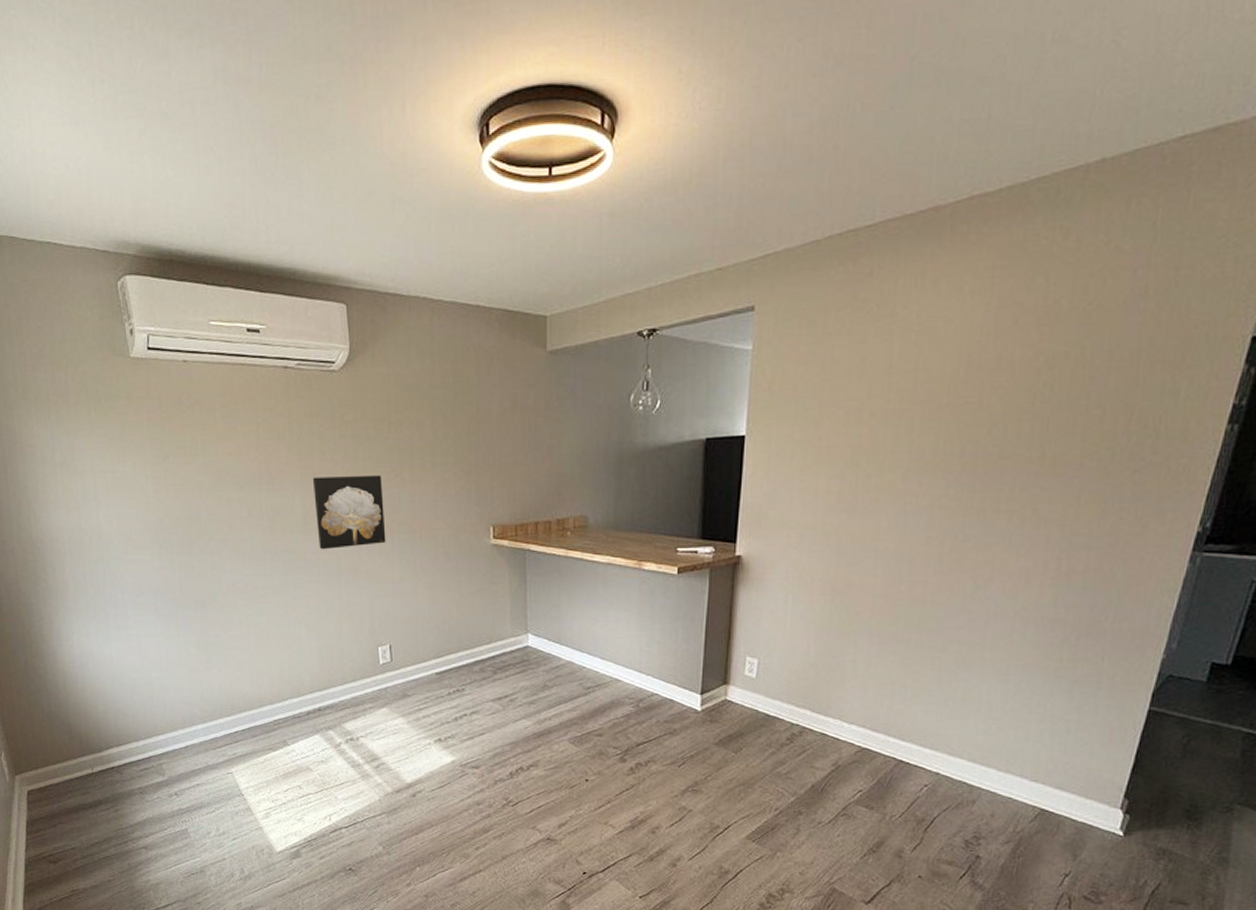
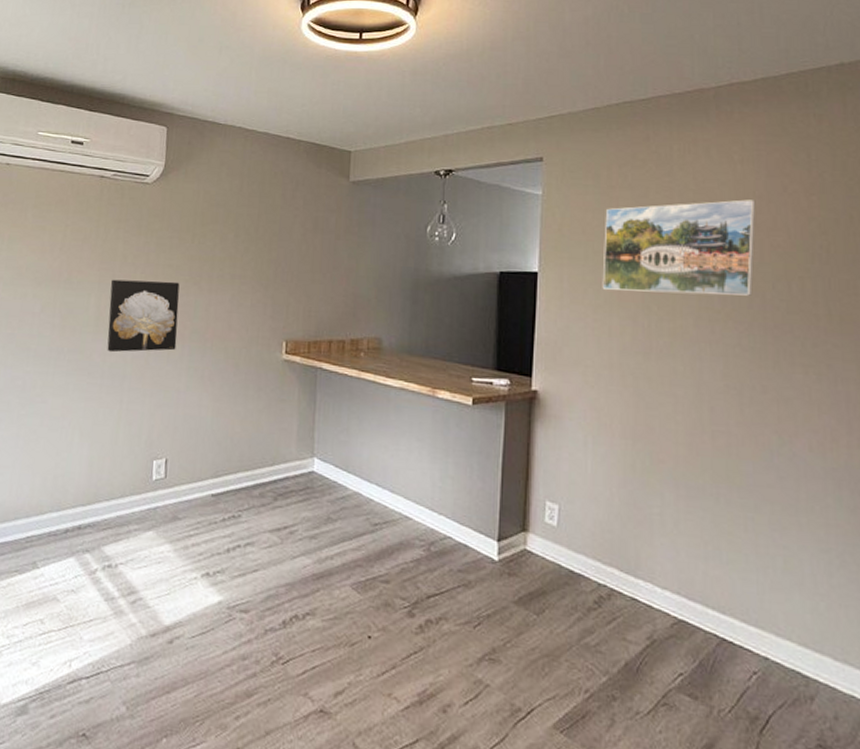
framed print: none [811,337,982,450] -> present [602,199,756,296]

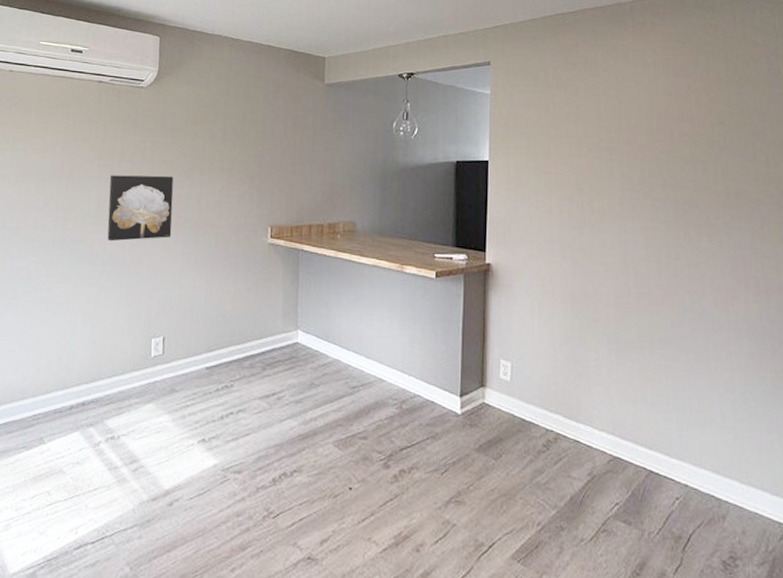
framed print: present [602,199,756,296] -> none [542,96,667,177]

